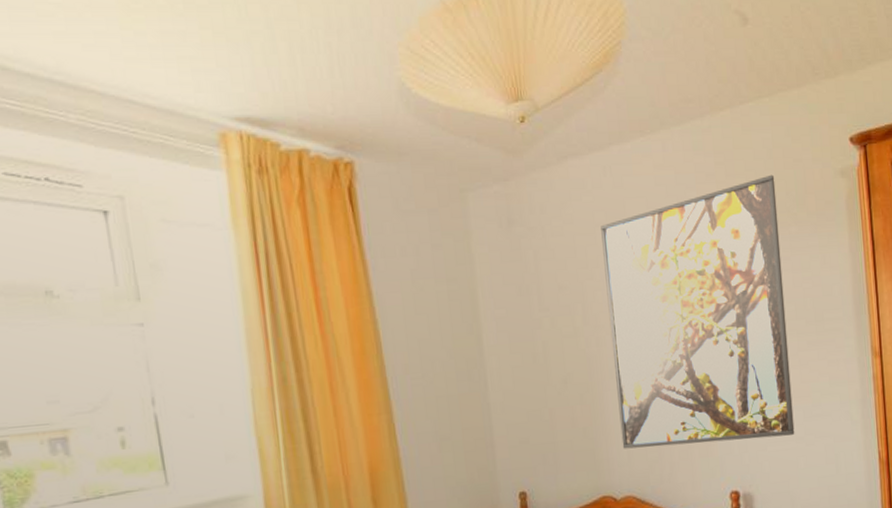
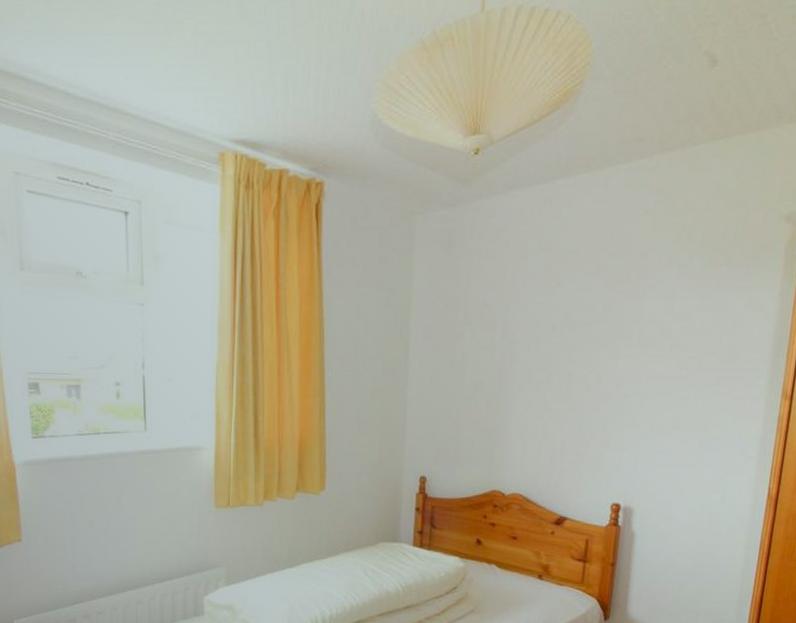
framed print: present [601,174,795,449] -> none [518,215,715,461]

